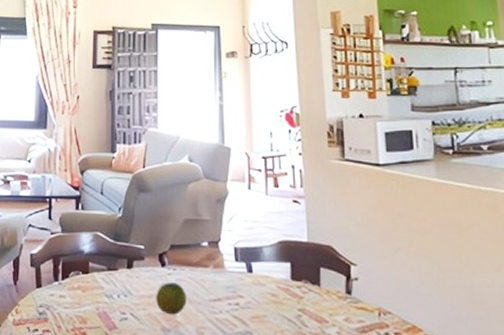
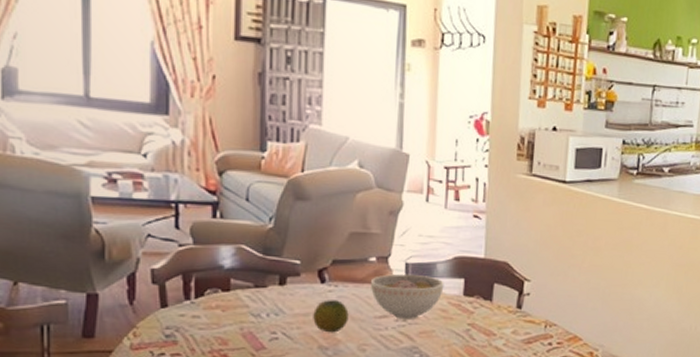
bowl: none [204,257,272,303] -> present [370,273,444,319]

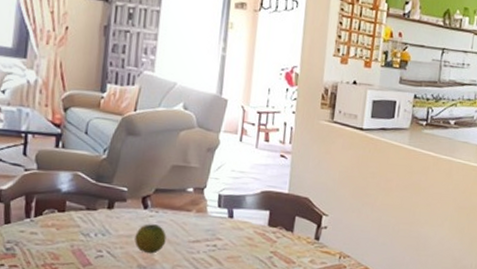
bowl: present [370,273,444,319] -> none [186,204,252,245]

